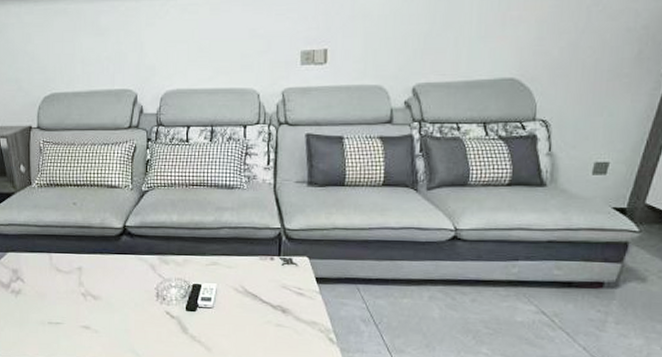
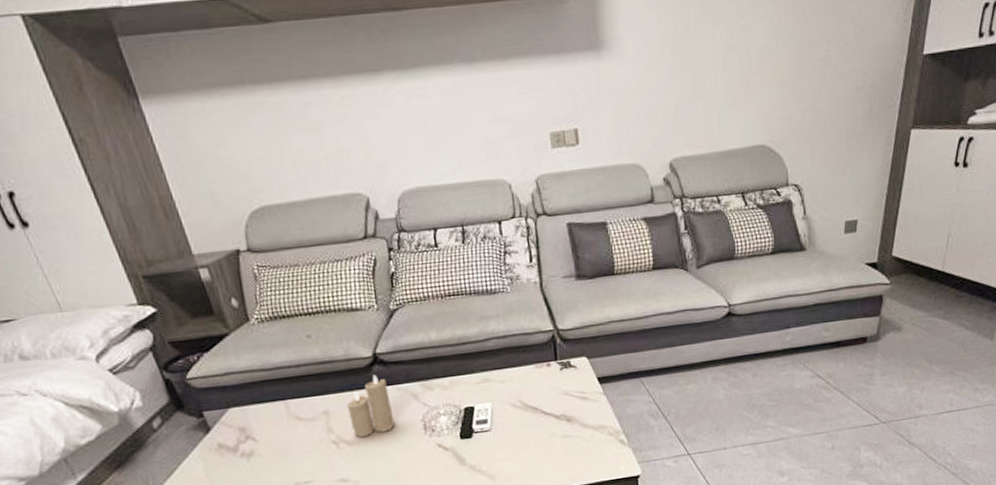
candle: none [96,243,133,295] -> present [346,374,395,438]

